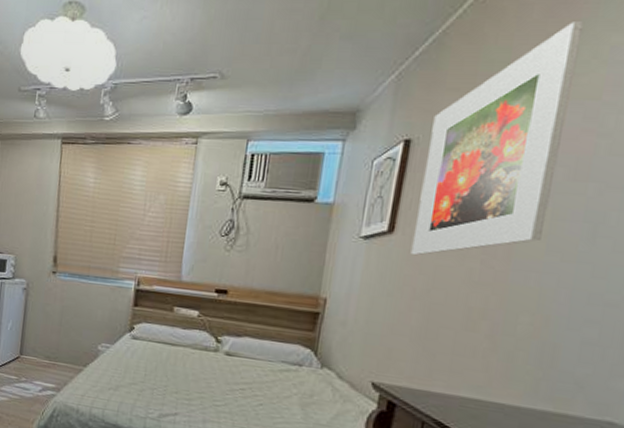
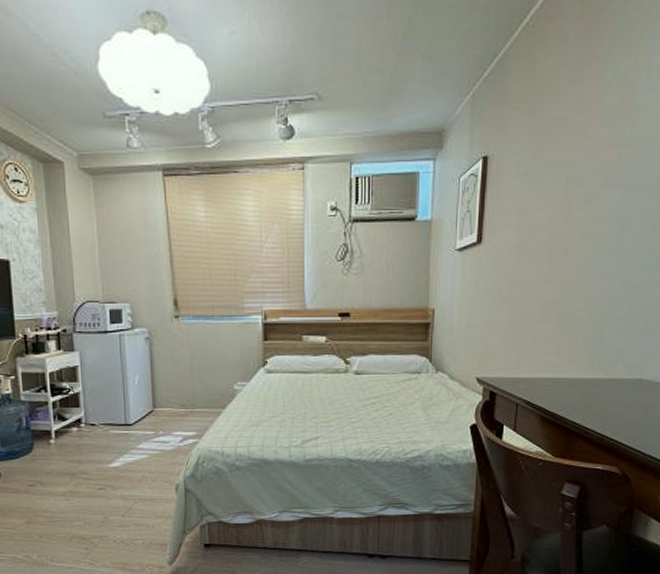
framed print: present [410,22,585,256] -> none [496,46,606,262]

